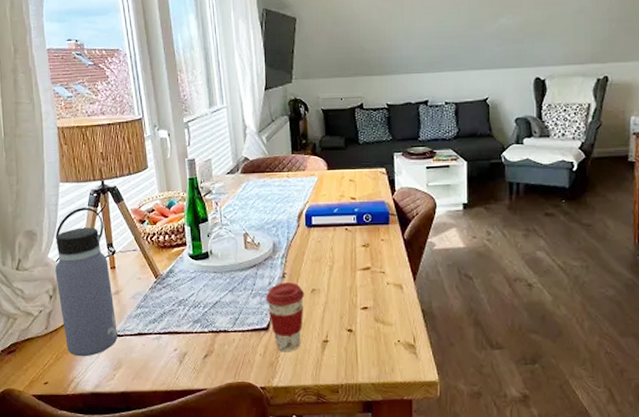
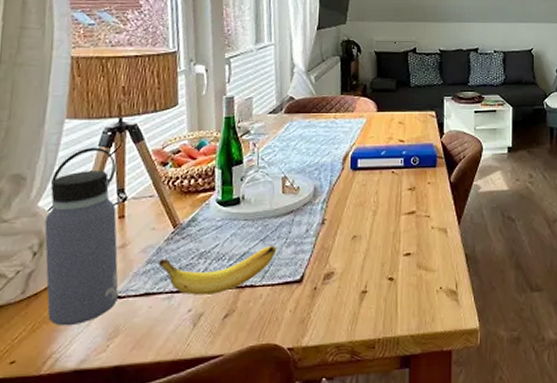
banana: none [146,296,244,337] -> present [158,246,277,295]
coffee cup: present [265,282,305,351] -> none [301,229,345,306]

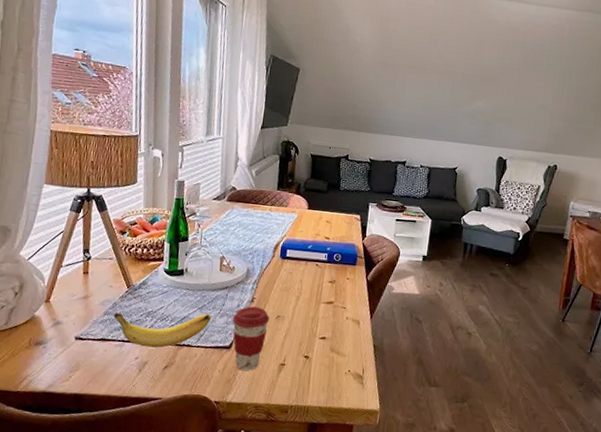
water bottle: present [44,147,119,326] -> none [24,210,84,356]
coffee cup: none [301,229,345,306] -> present [232,306,270,371]

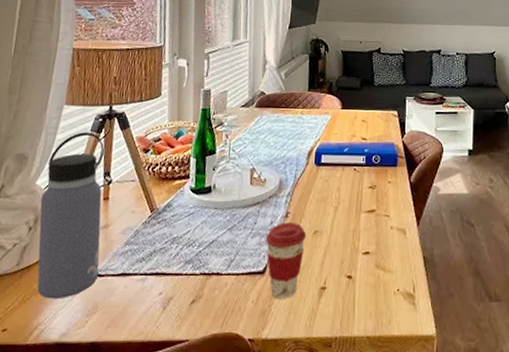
water bottle: none [24,210,84,356] -> present [37,132,105,300]
banana: present [113,313,212,348] -> none [135,236,243,280]

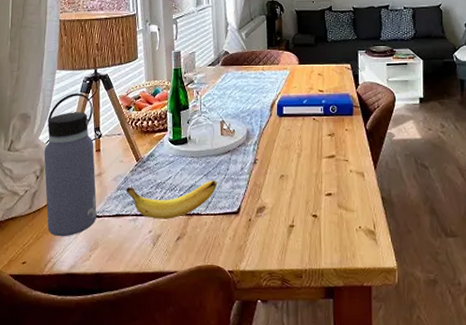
banana: none [135,236,243,280] -> present [125,181,218,219]
coffee cup: present [265,222,307,298] -> none [237,168,274,235]

